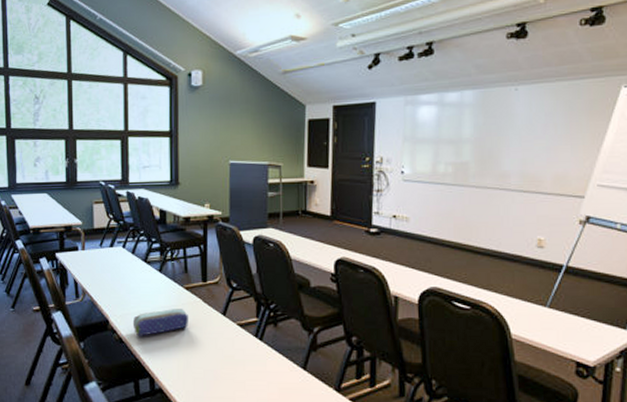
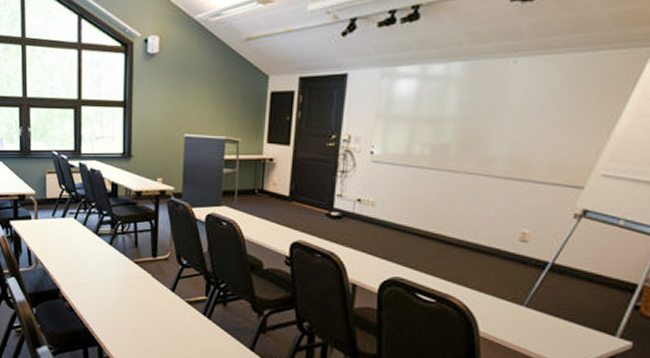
pencil case: present [132,309,188,336] -> none [83,282,137,307]

